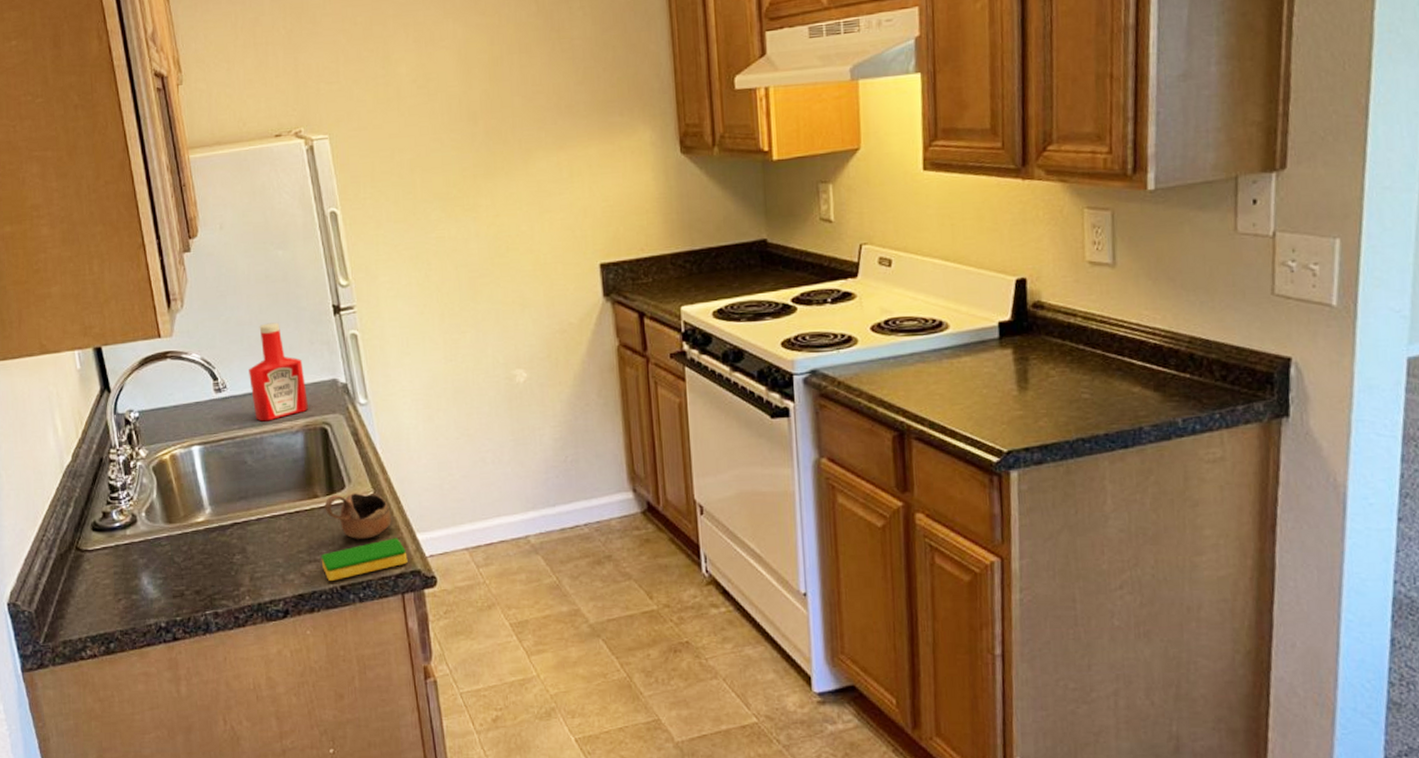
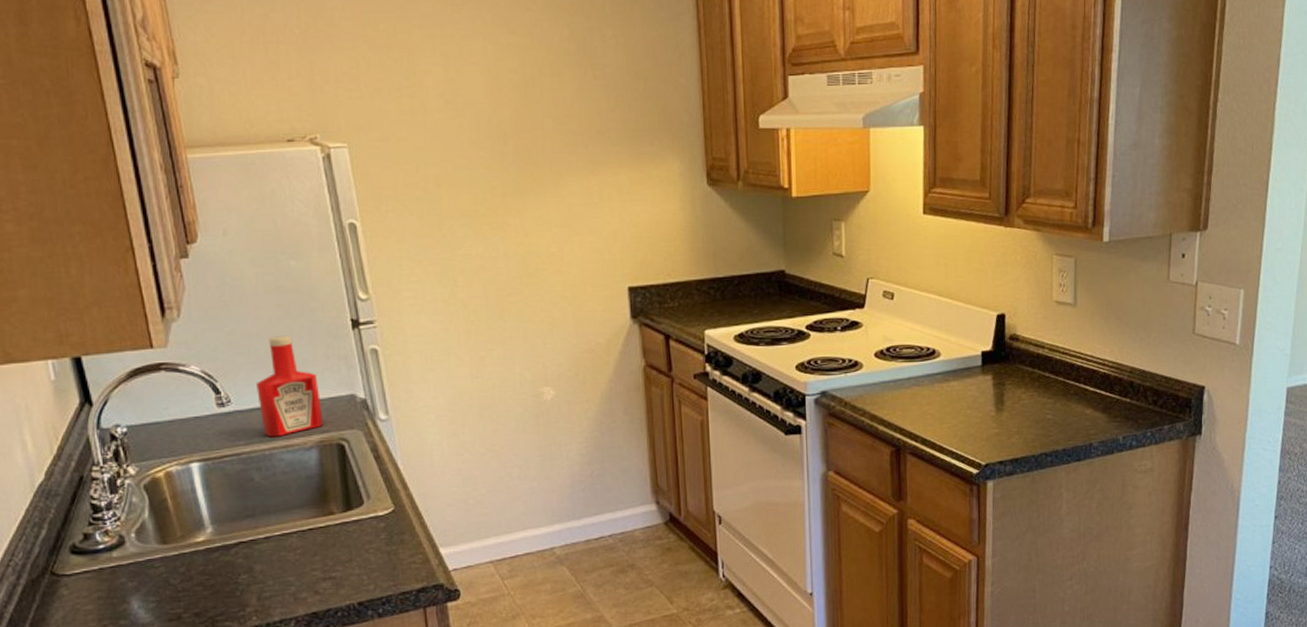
dish sponge: present [321,538,408,581] -> none [336,553,430,598]
cup: present [324,493,391,539] -> none [341,509,413,555]

